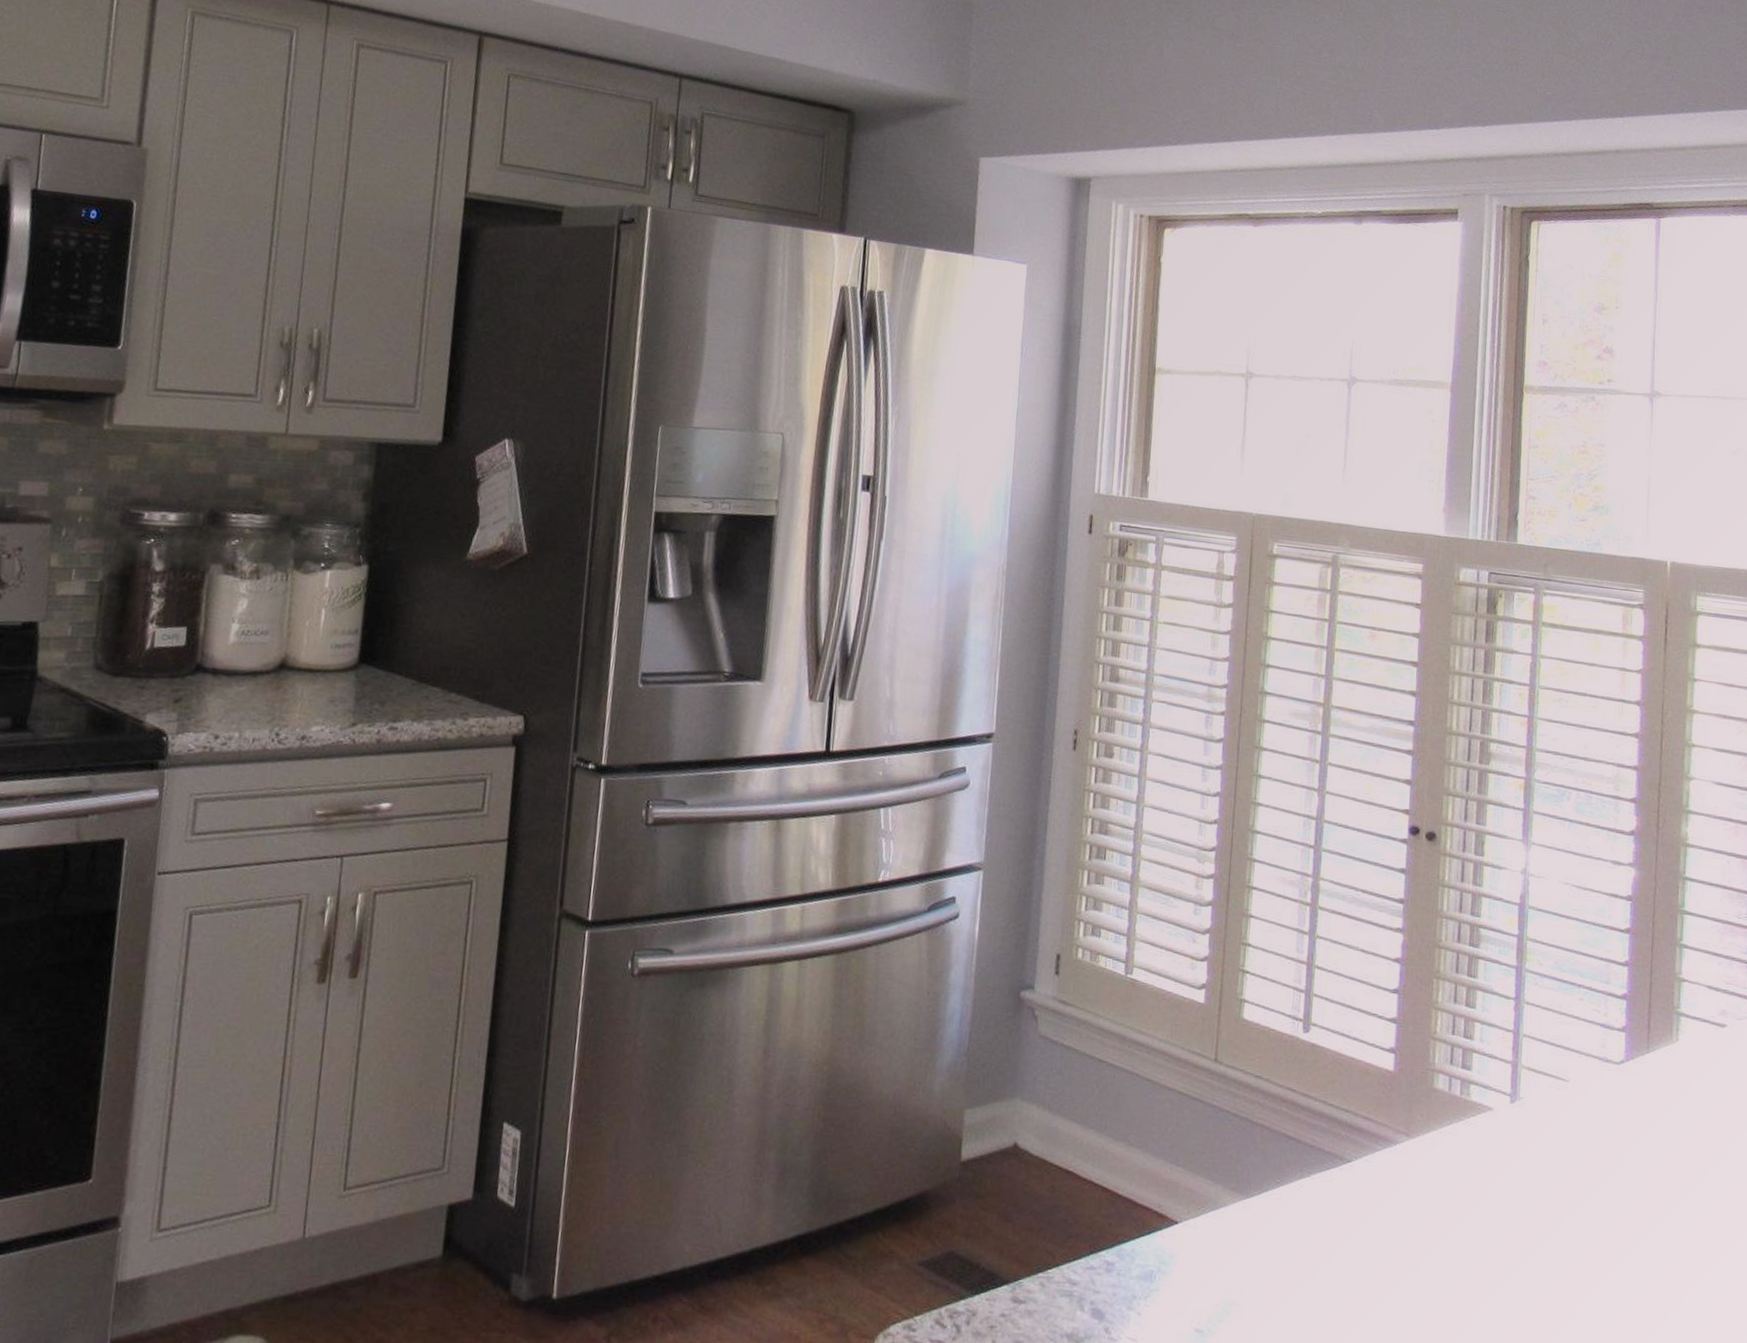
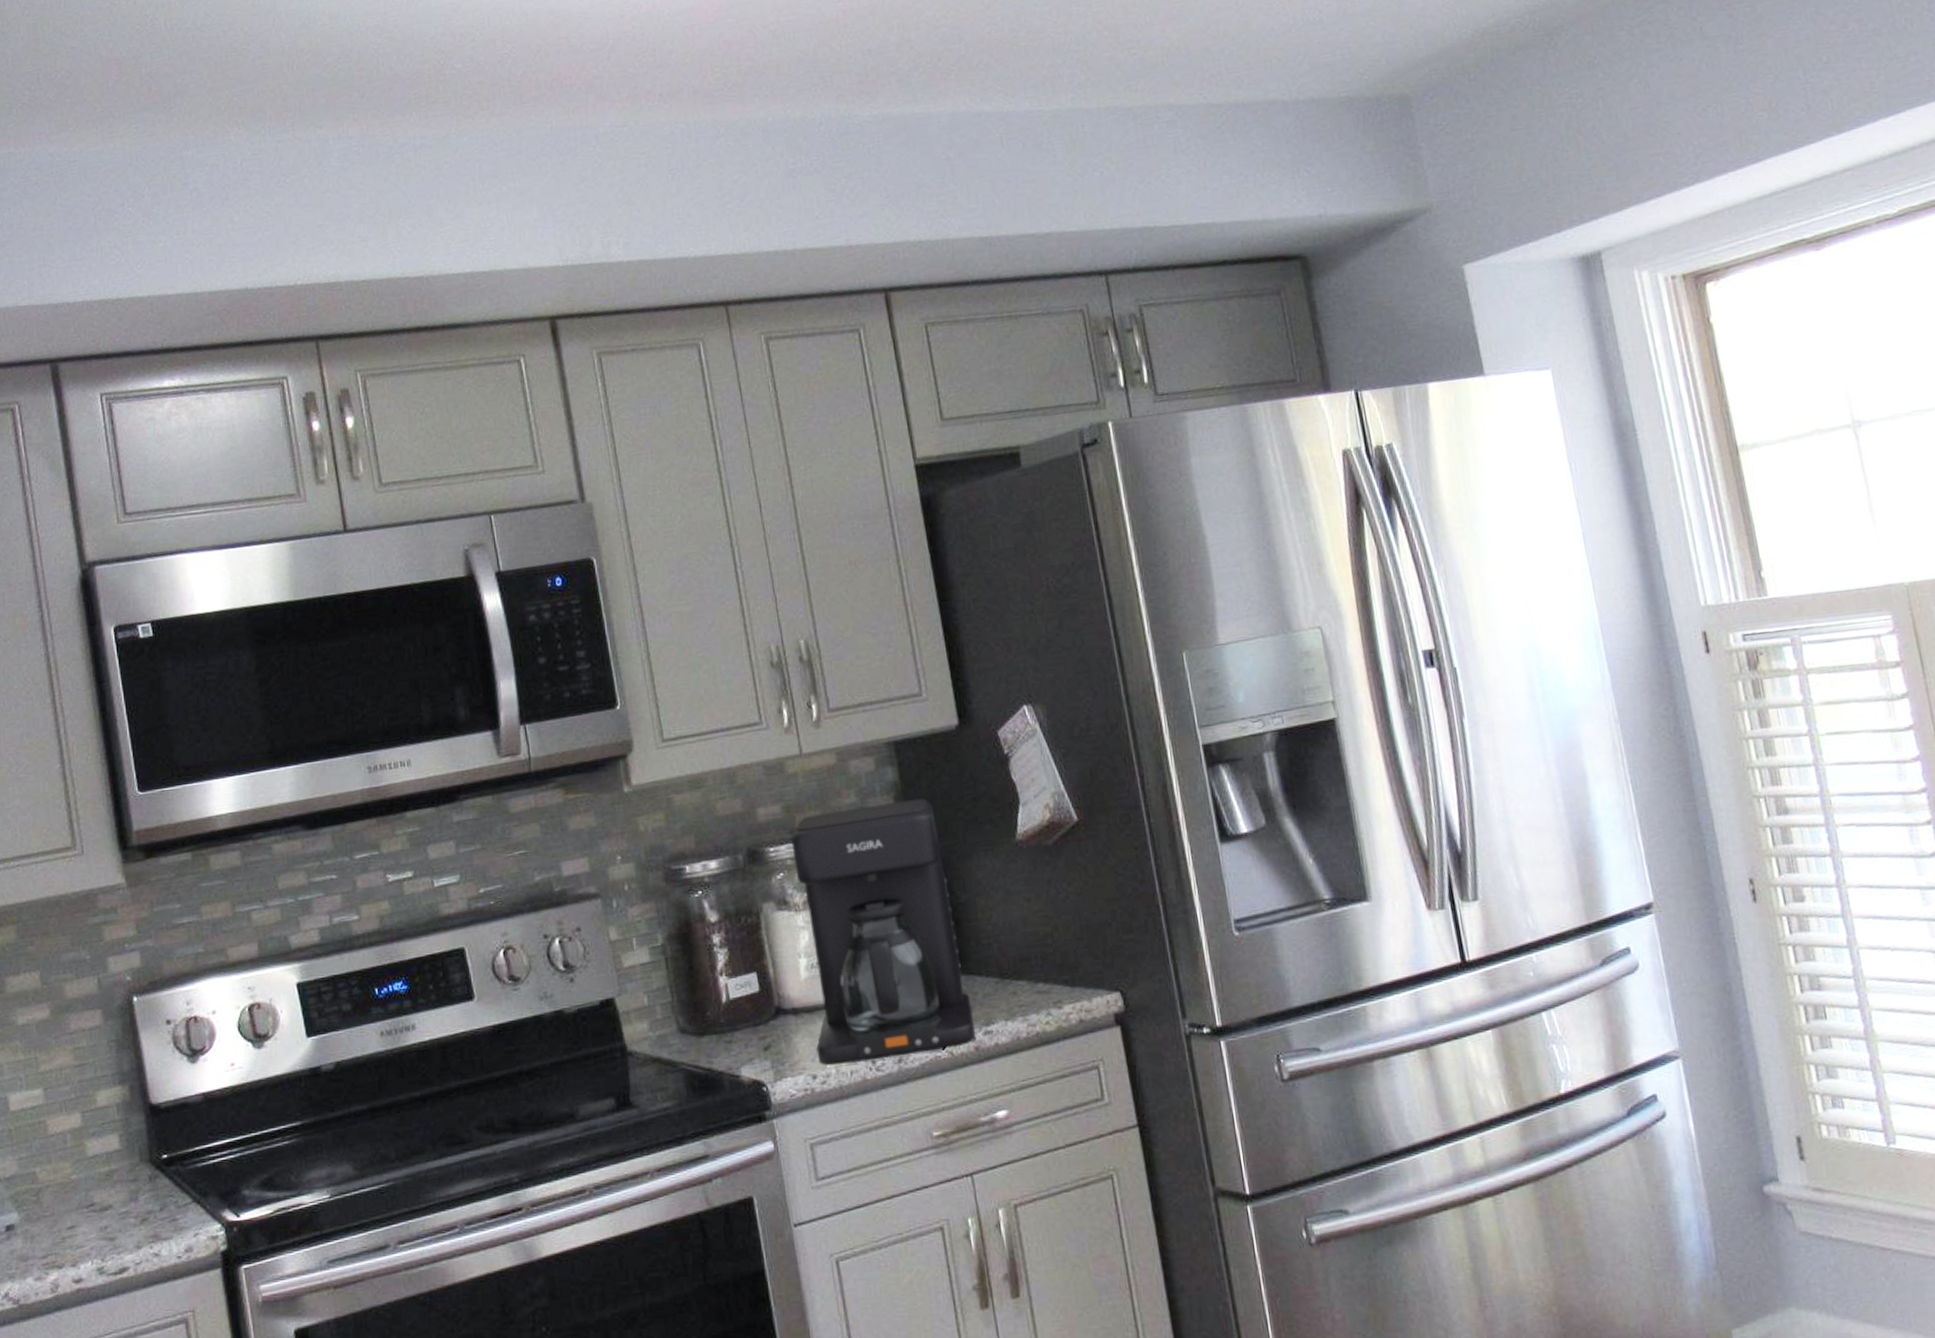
coffee maker: none [224,492,398,737] -> present [790,798,976,1066]

